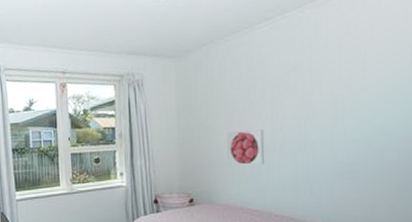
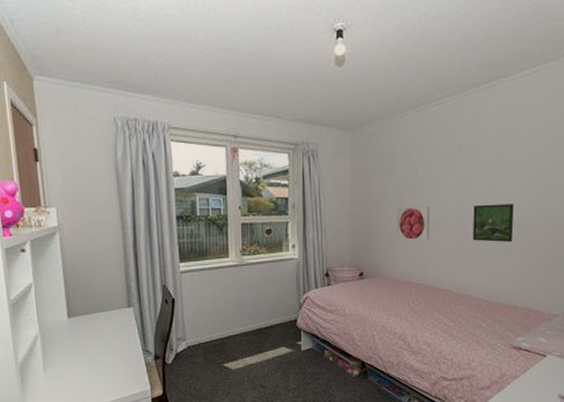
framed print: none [314,122,364,165] -> present [472,204,514,242]

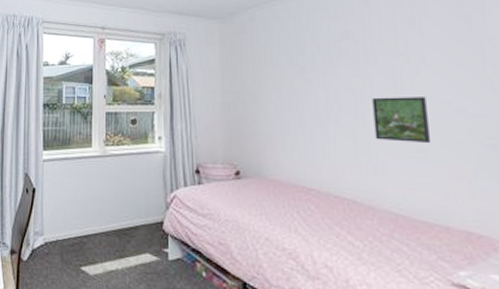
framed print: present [396,207,430,241] -> none [276,99,320,138]

